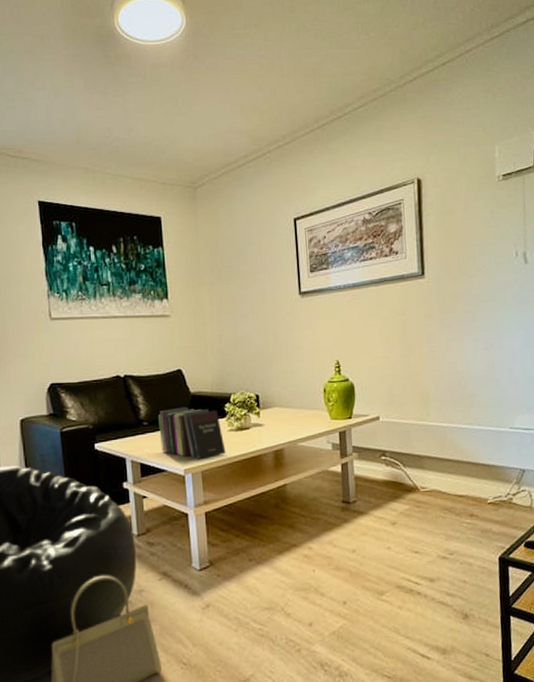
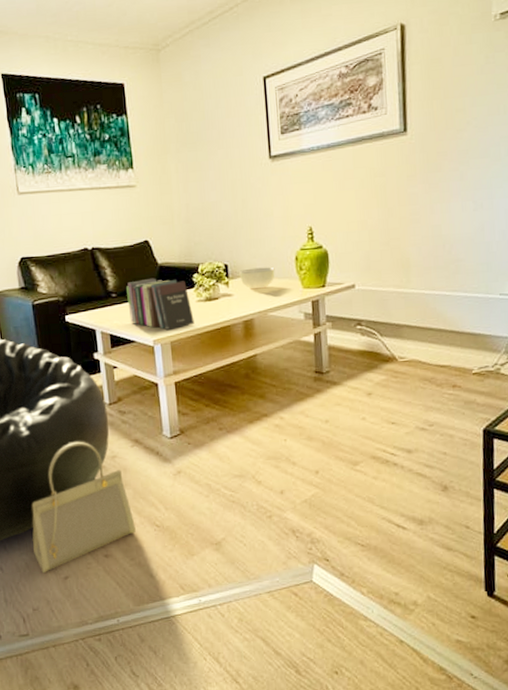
bowl: none [270,398,304,420] -> present [239,267,275,290]

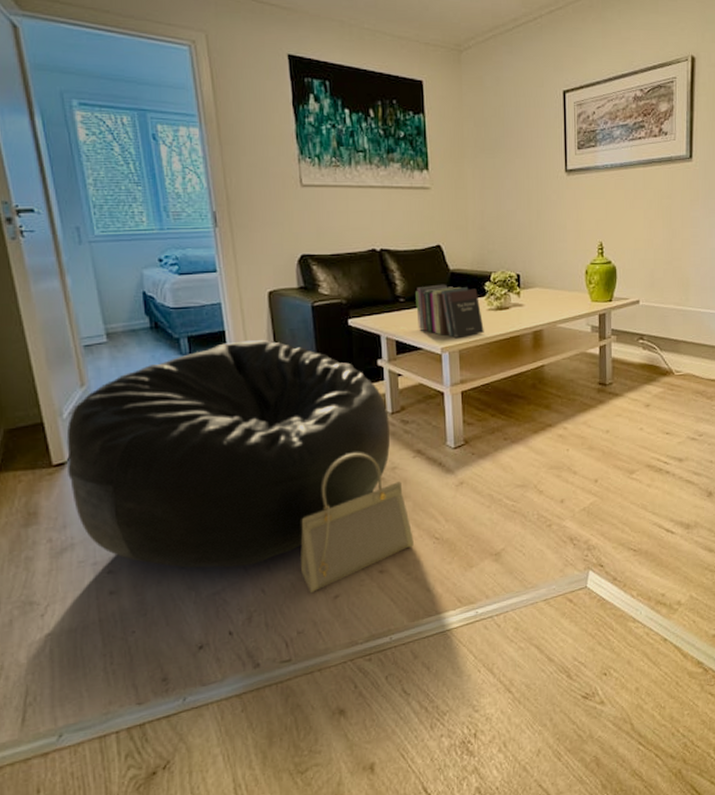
bowl: present [239,267,275,290] -> none [531,279,566,301]

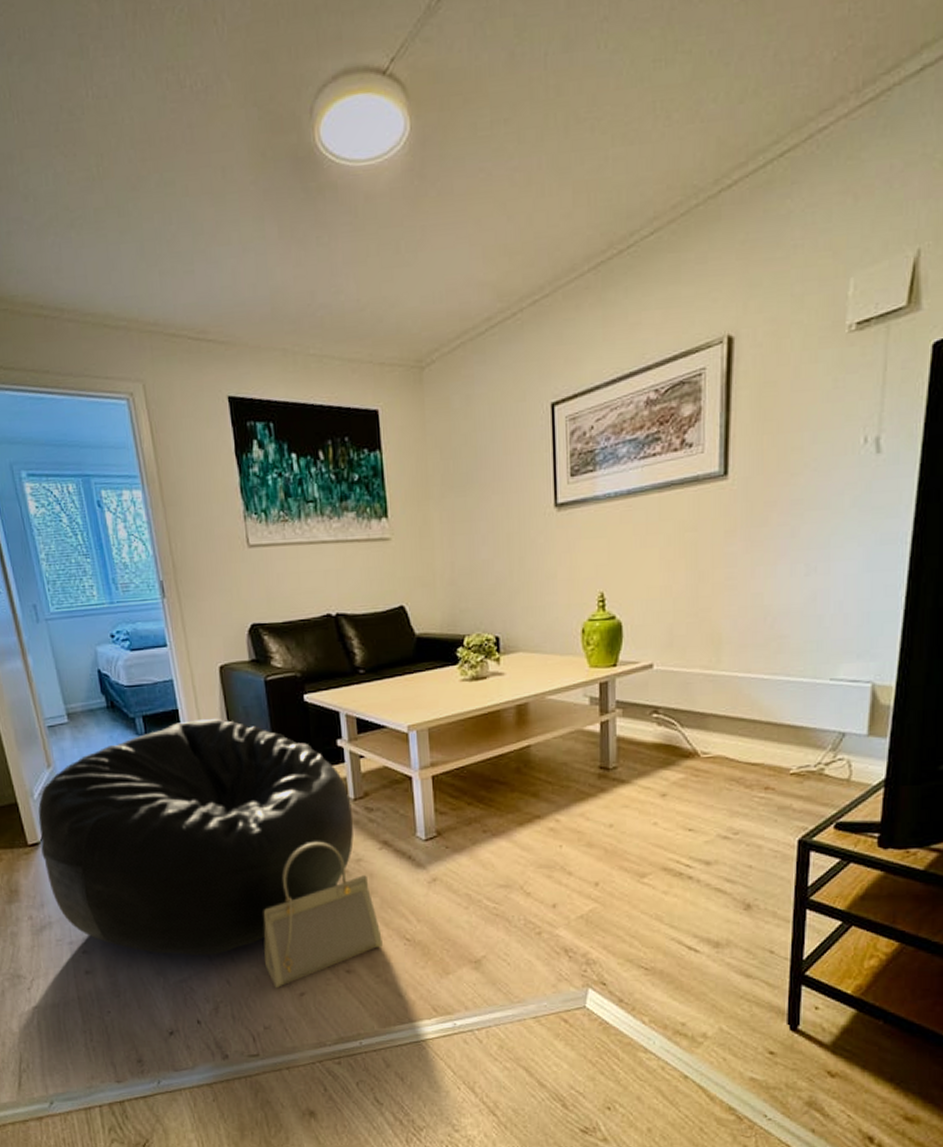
books: present [416,284,484,339] -> none [377,651,457,715]

